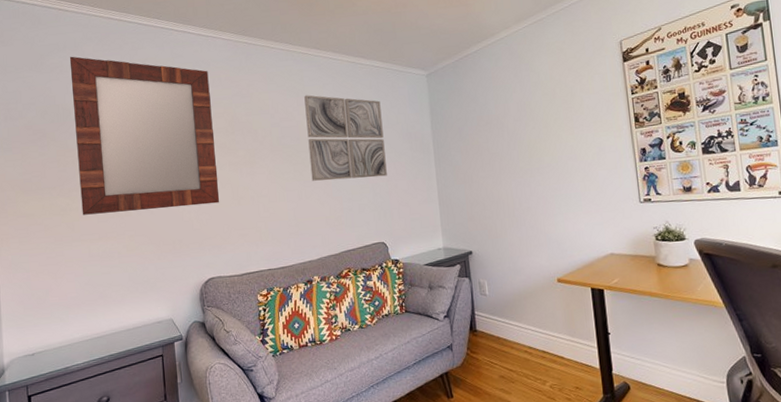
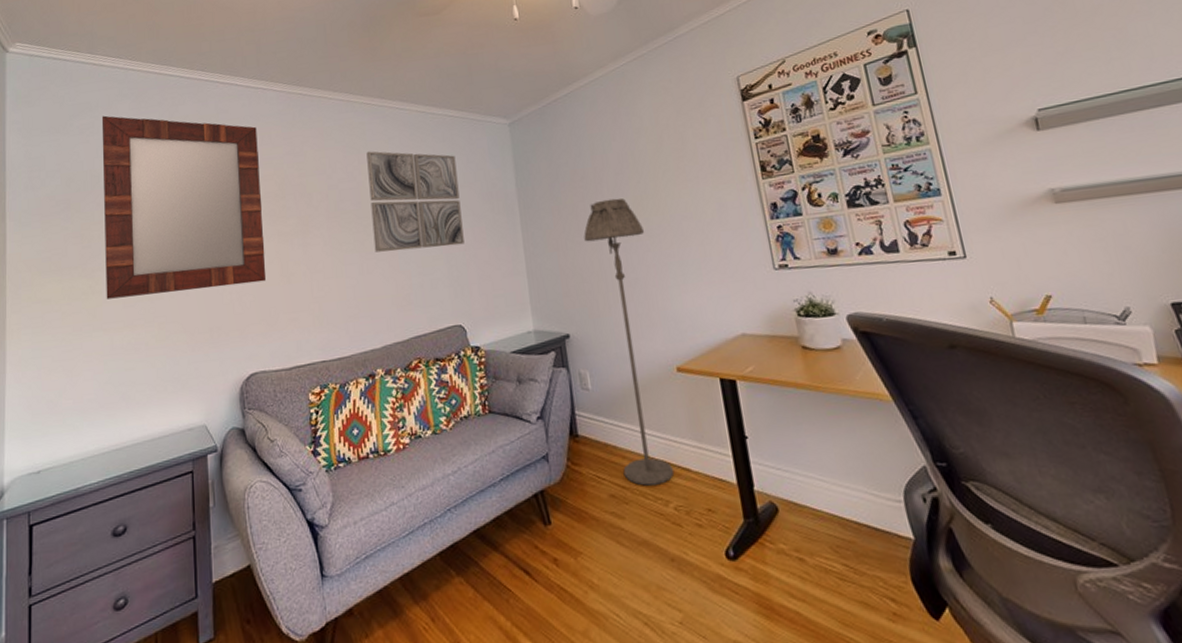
floor lamp: none [487,140,552,369] -> present [584,198,675,486]

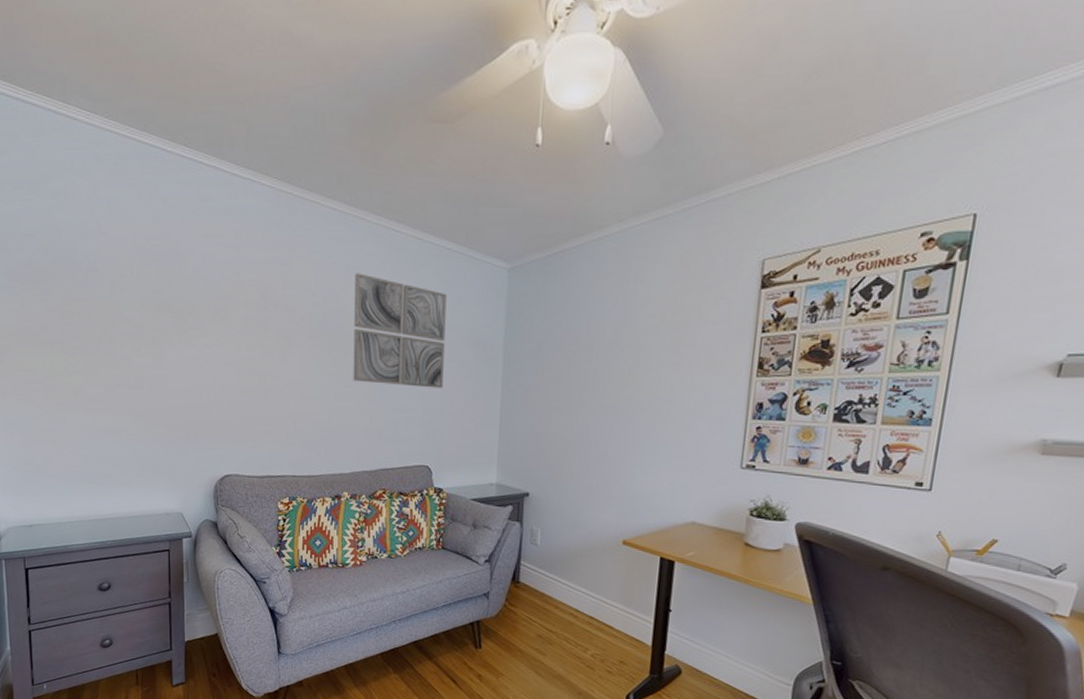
home mirror: present [101,115,267,299] -> none [77,181,244,390]
floor lamp: present [584,198,675,486] -> none [553,368,624,635]

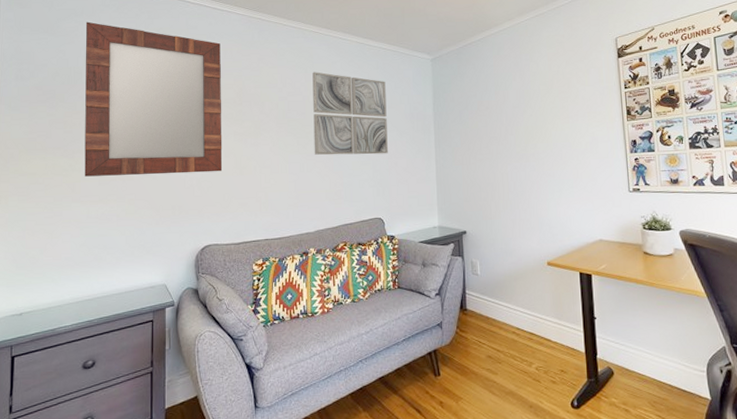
home mirror: none [77,181,244,390] -> present [84,21,223,177]

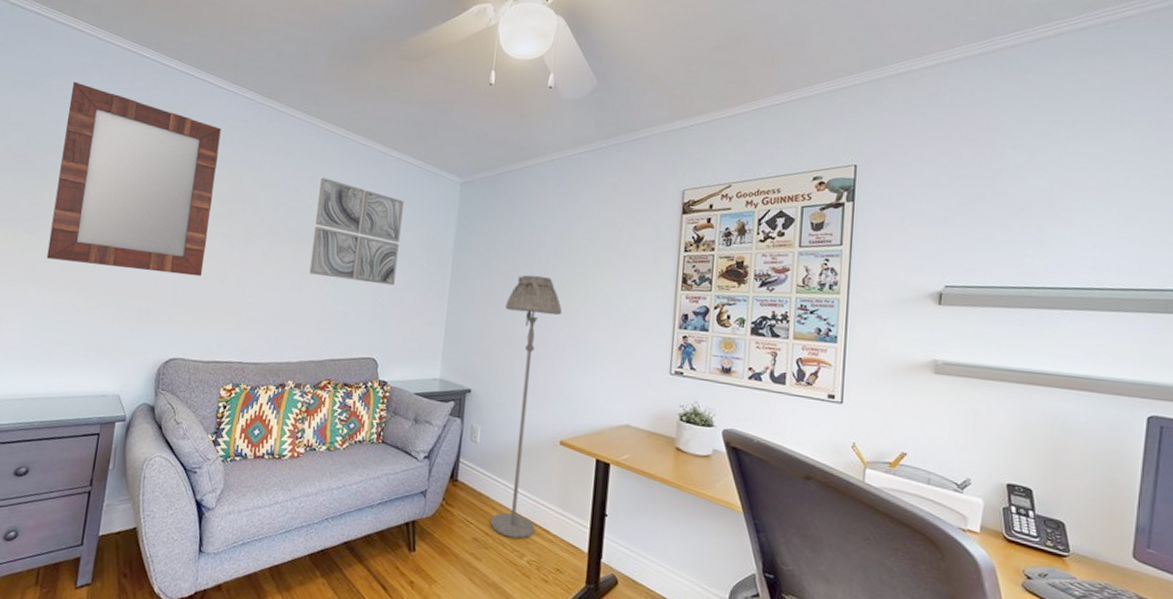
floor lamp: none [484,126,538,350] -> present [490,274,563,539]

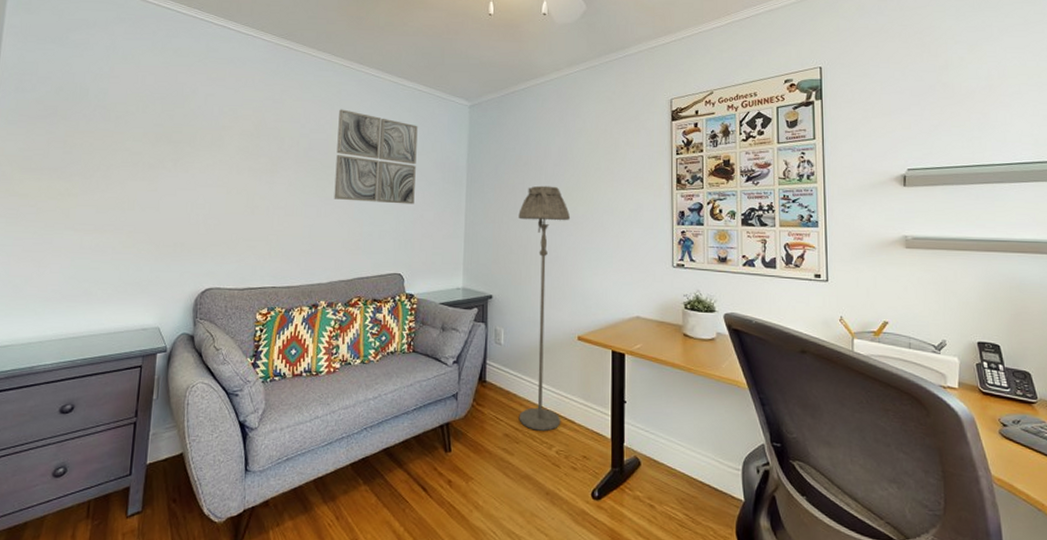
home mirror: present [46,81,221,277] -> none [81,34,242,209]

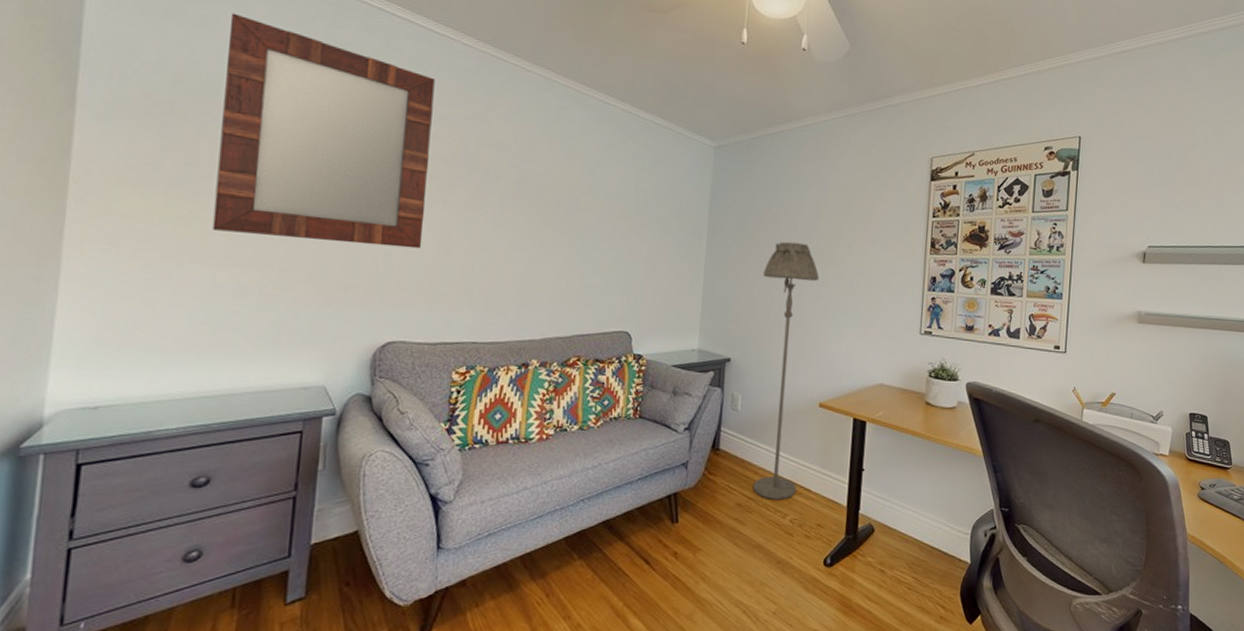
home mirror: none [81,34,242,209] -> present [212,13,435,249]
wall art: present [334,109,418,205] -> none [550,138,654,255]

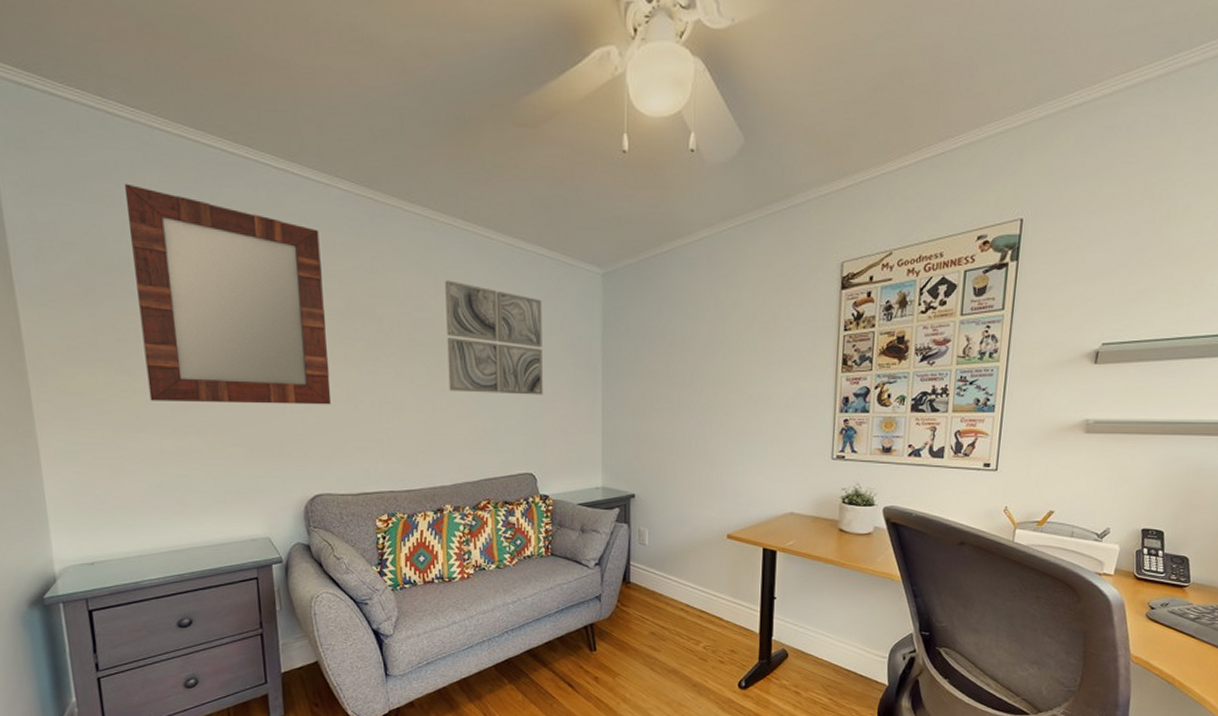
wall art: none [550,138,654,255] -> present [445,280,543,395]
floor lamp: present [753,241,820,500] -> none [662,370,722,628]

